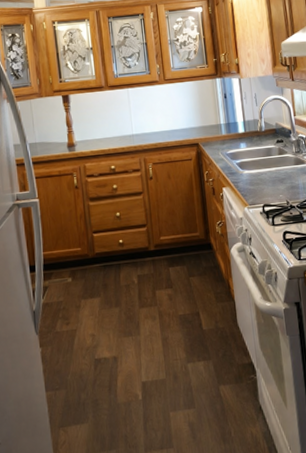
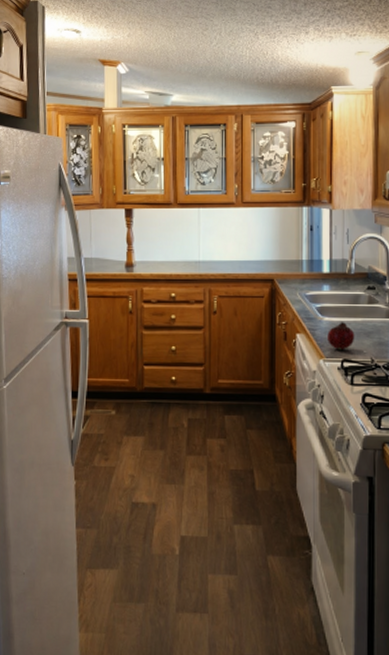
fruit: none [248,173,272,198] -> present [327,322,355,350]

